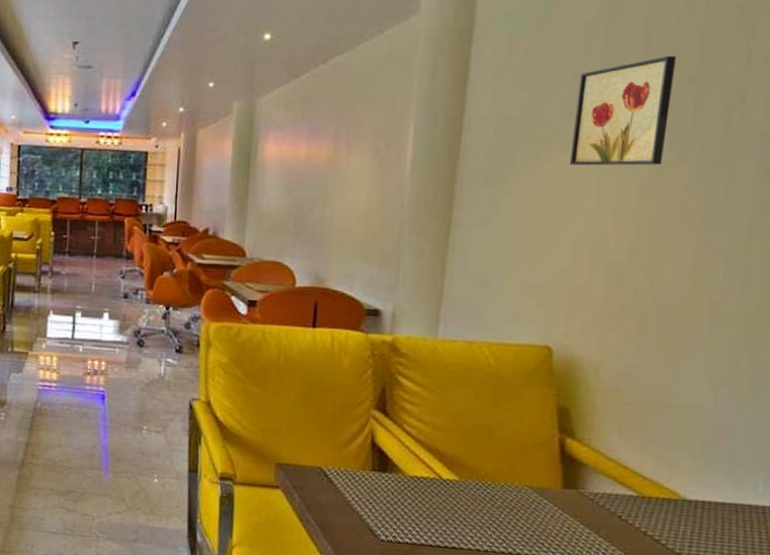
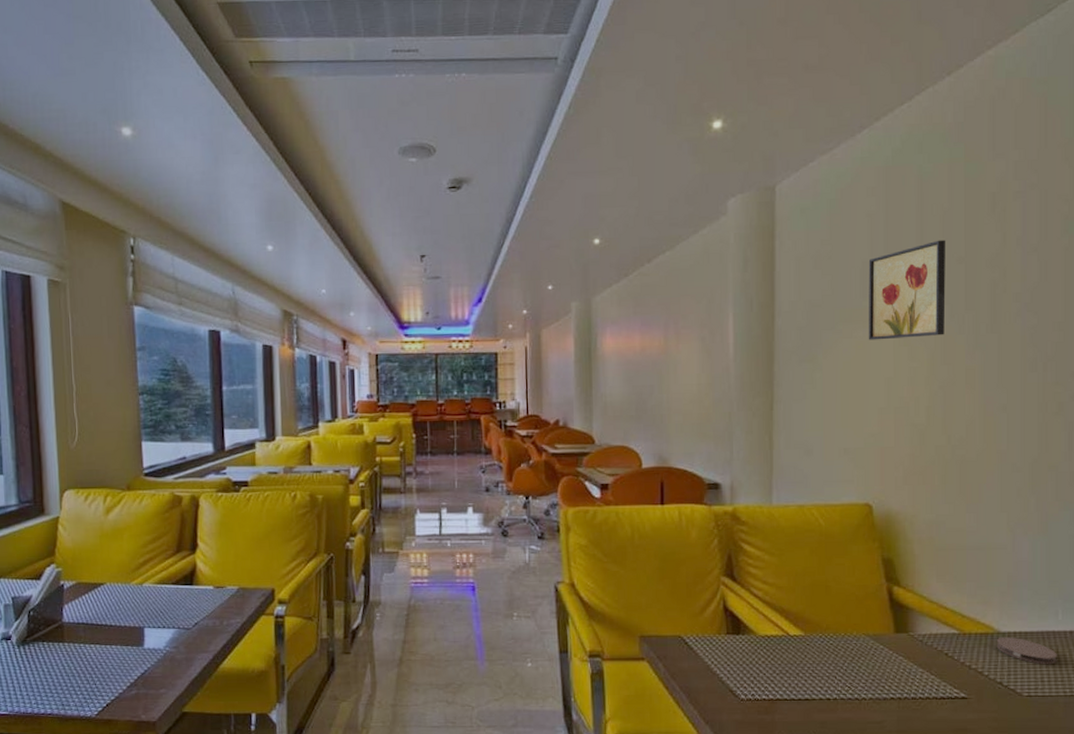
coaster: none [679,505,751,541] -> present [996,636,1057,665]

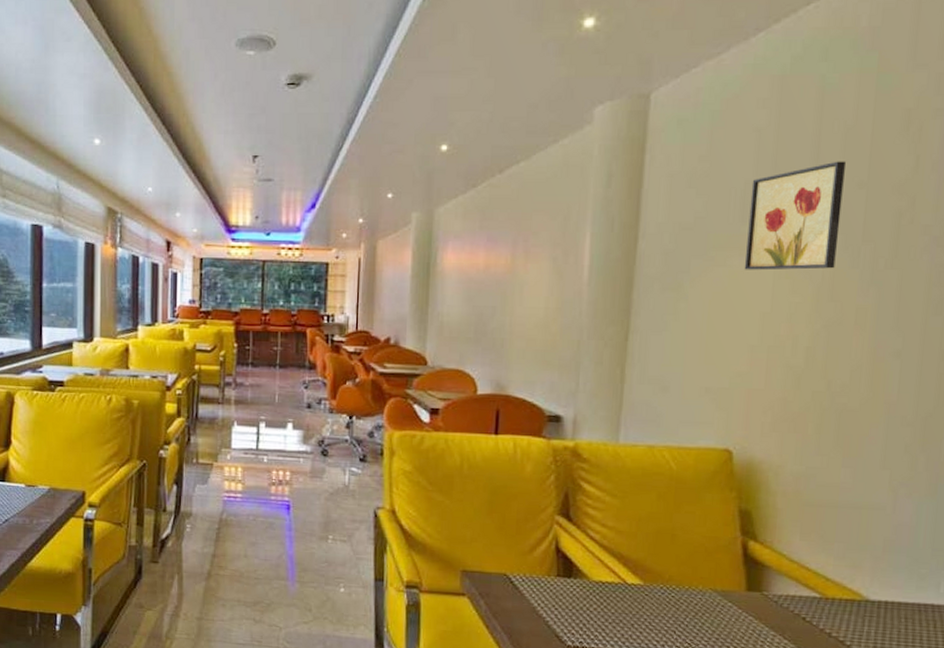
coaster: present [996,636,1057,665] -> none [863,605,934,641]

